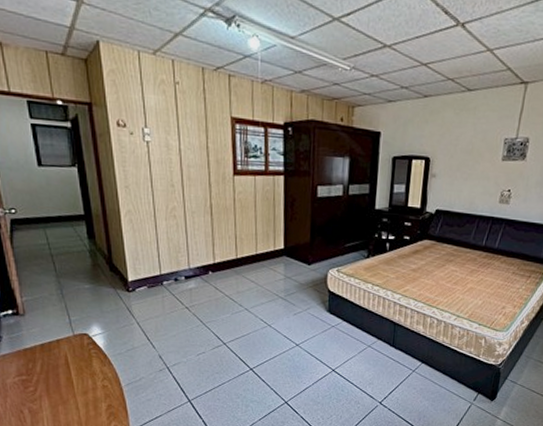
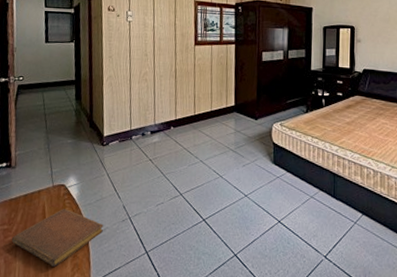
notebook: none [33,359,138,416] -> present [11,209,103,267]

